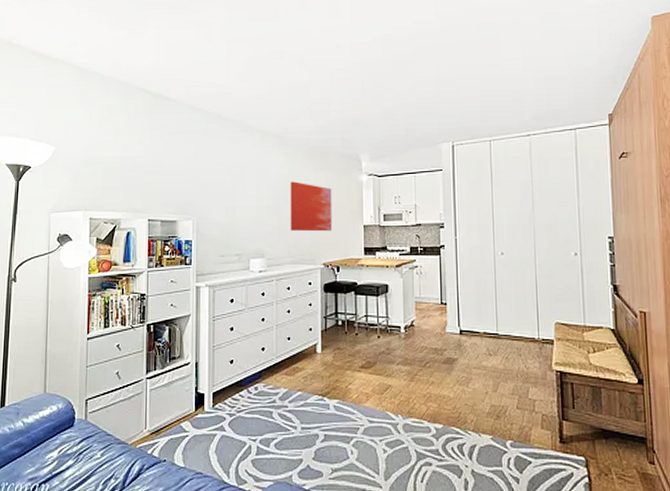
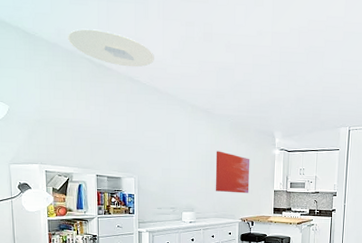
ceiling light: none [123,58,218,95] -> present [68,28,154,68]

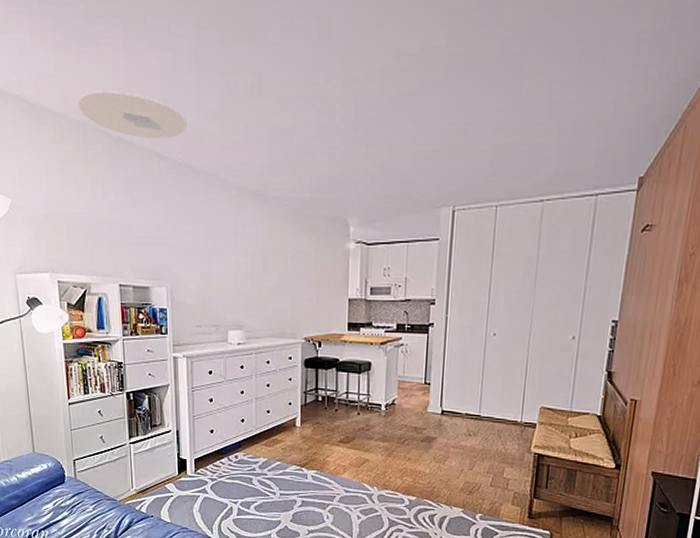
wall art: present [215,151,250,194] -> none [269,247,316,304]

